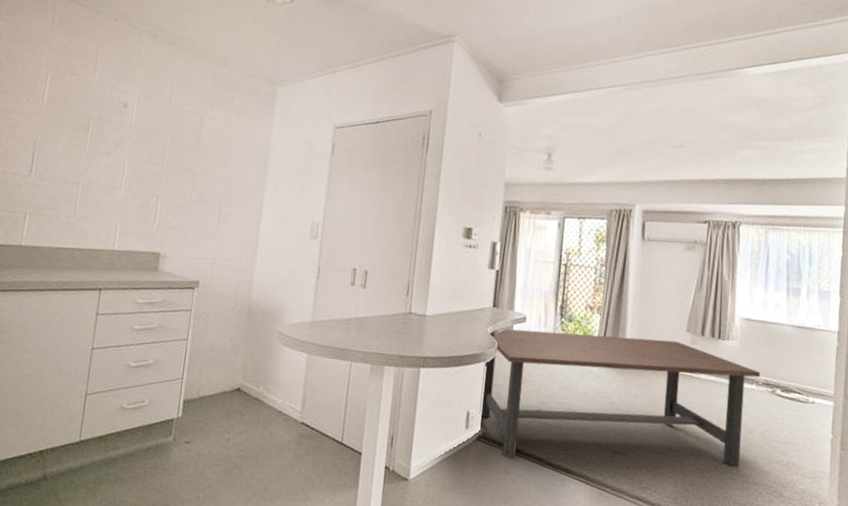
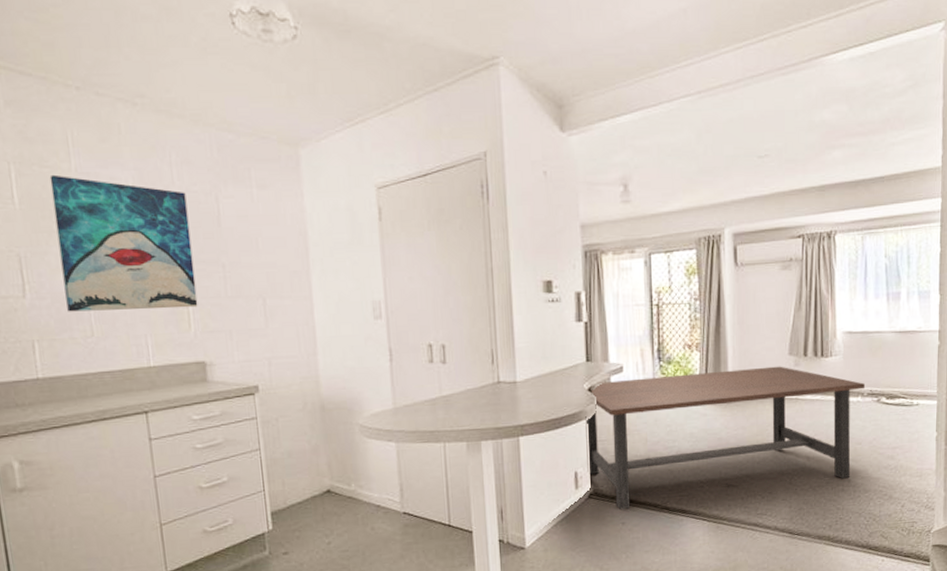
wall art: none [60,82,178,205] -> present [49,174,198,312]

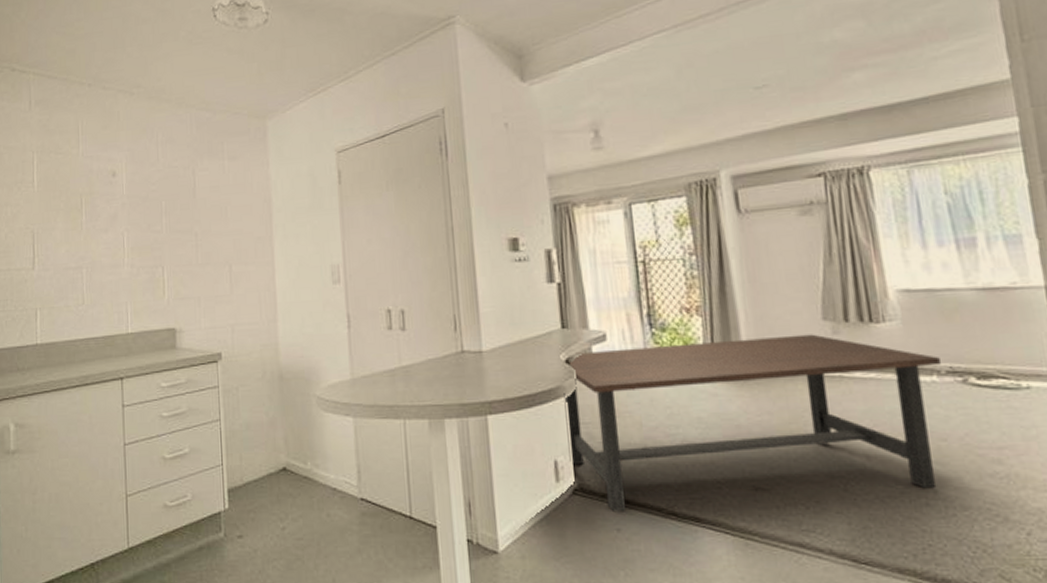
wall art: present [49,174,198,312] -> none [62,159,172,282]

